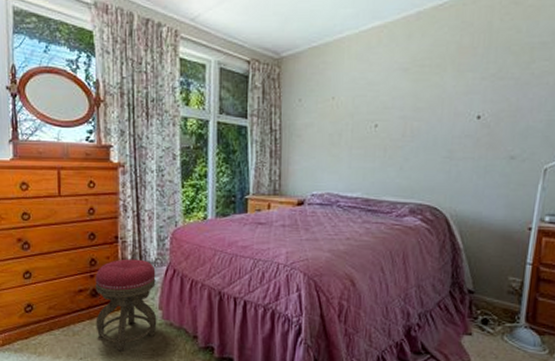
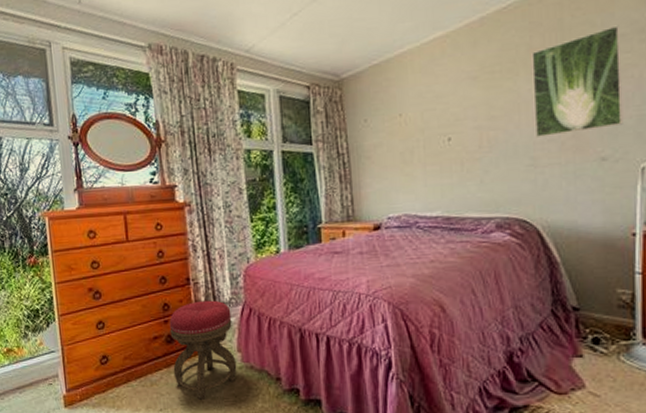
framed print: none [454,33,542,132] -> present [531,25,623,137]

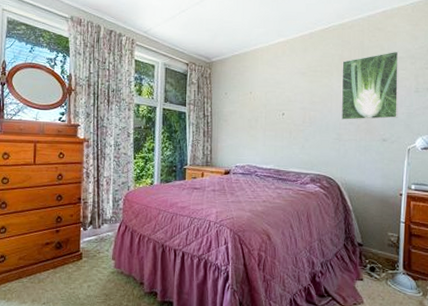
stool: present [169,300,237,400] -> none [58,216,111,297]

